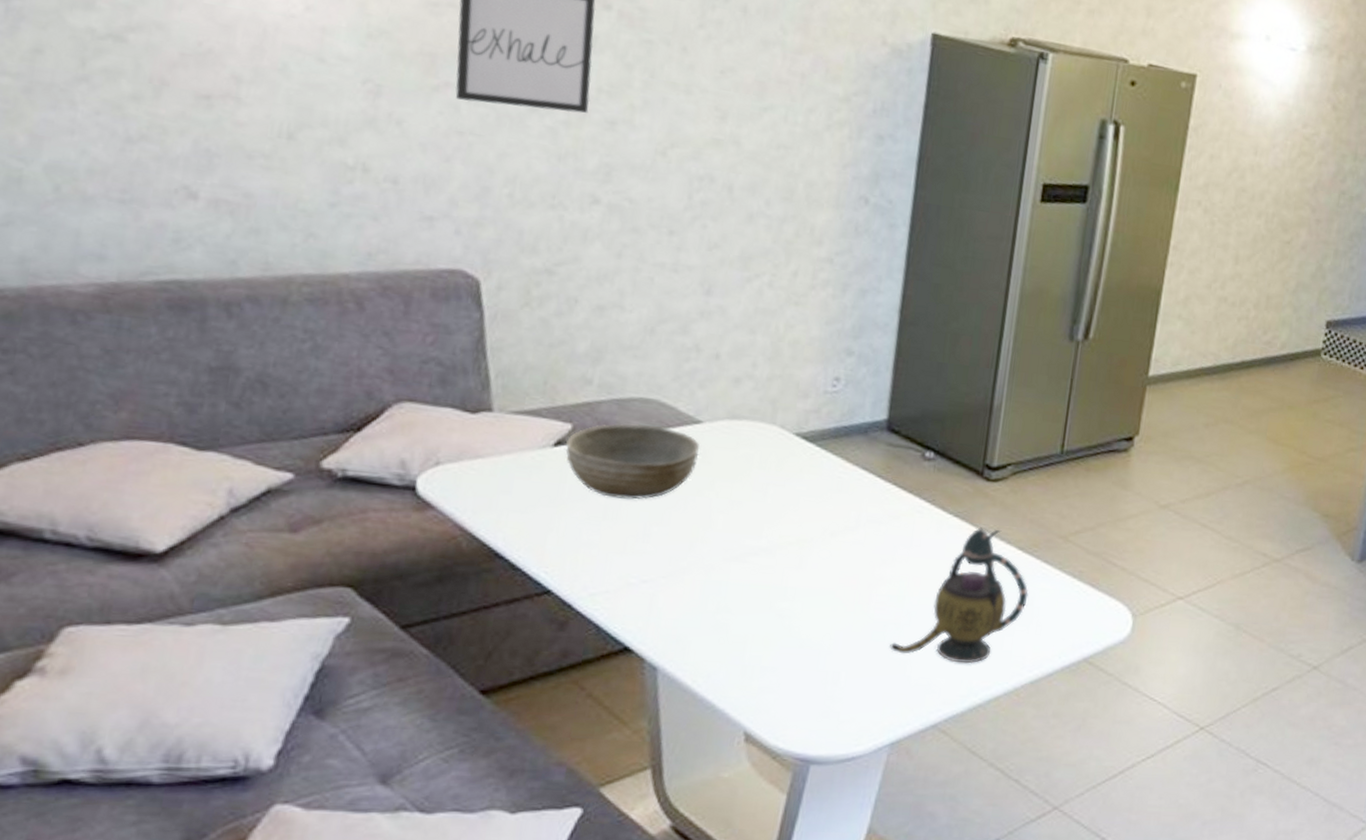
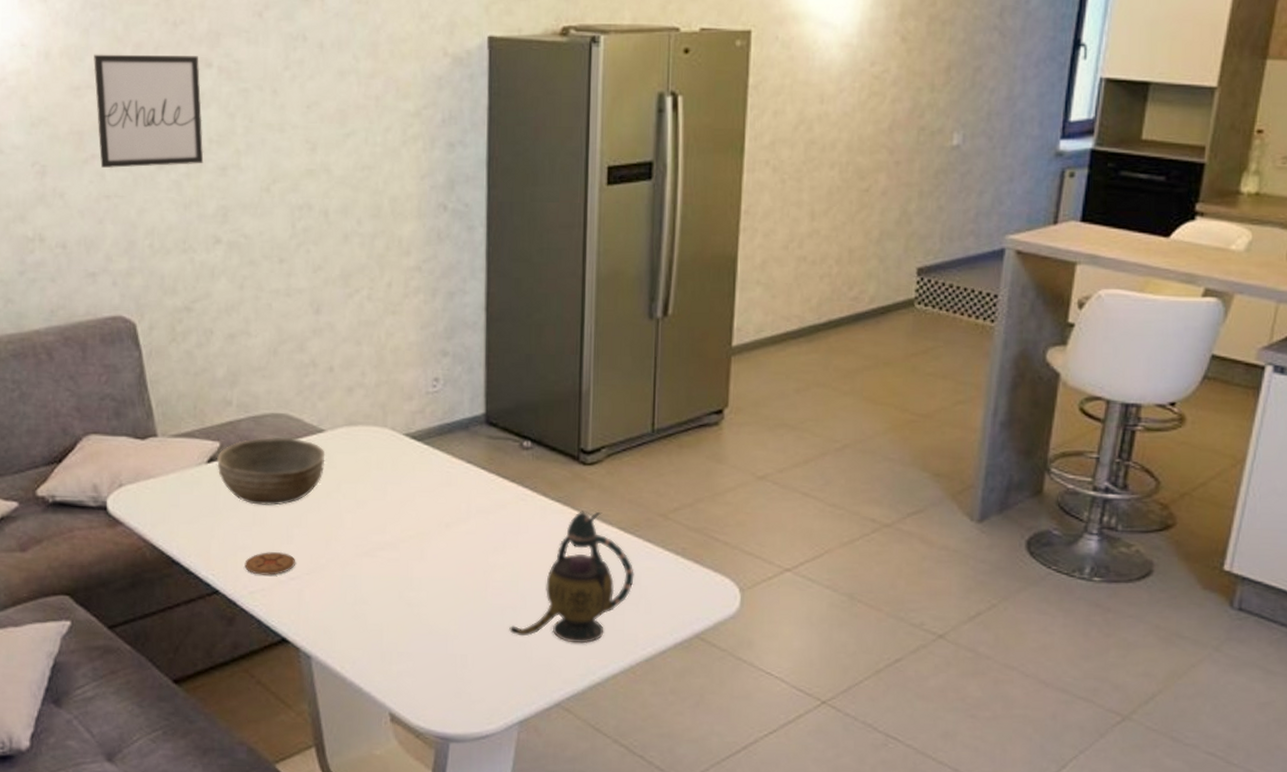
coaster: none [587,550,651,577] -> present [244,552,295,575]

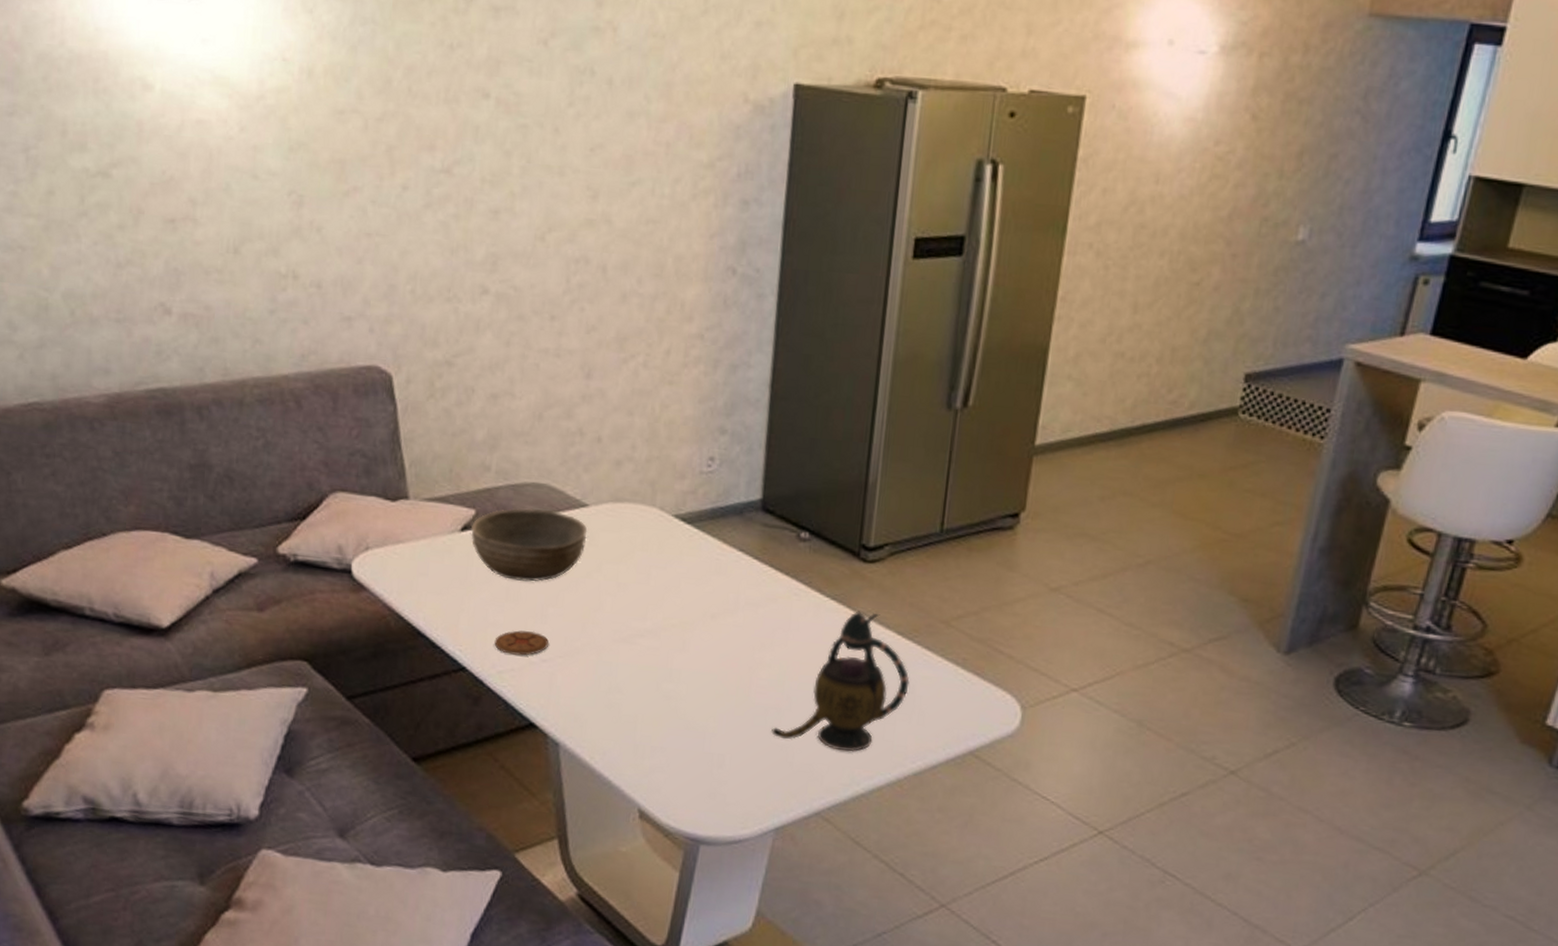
wall art: present [93,54,204,168] -> none [360,75,476,205]

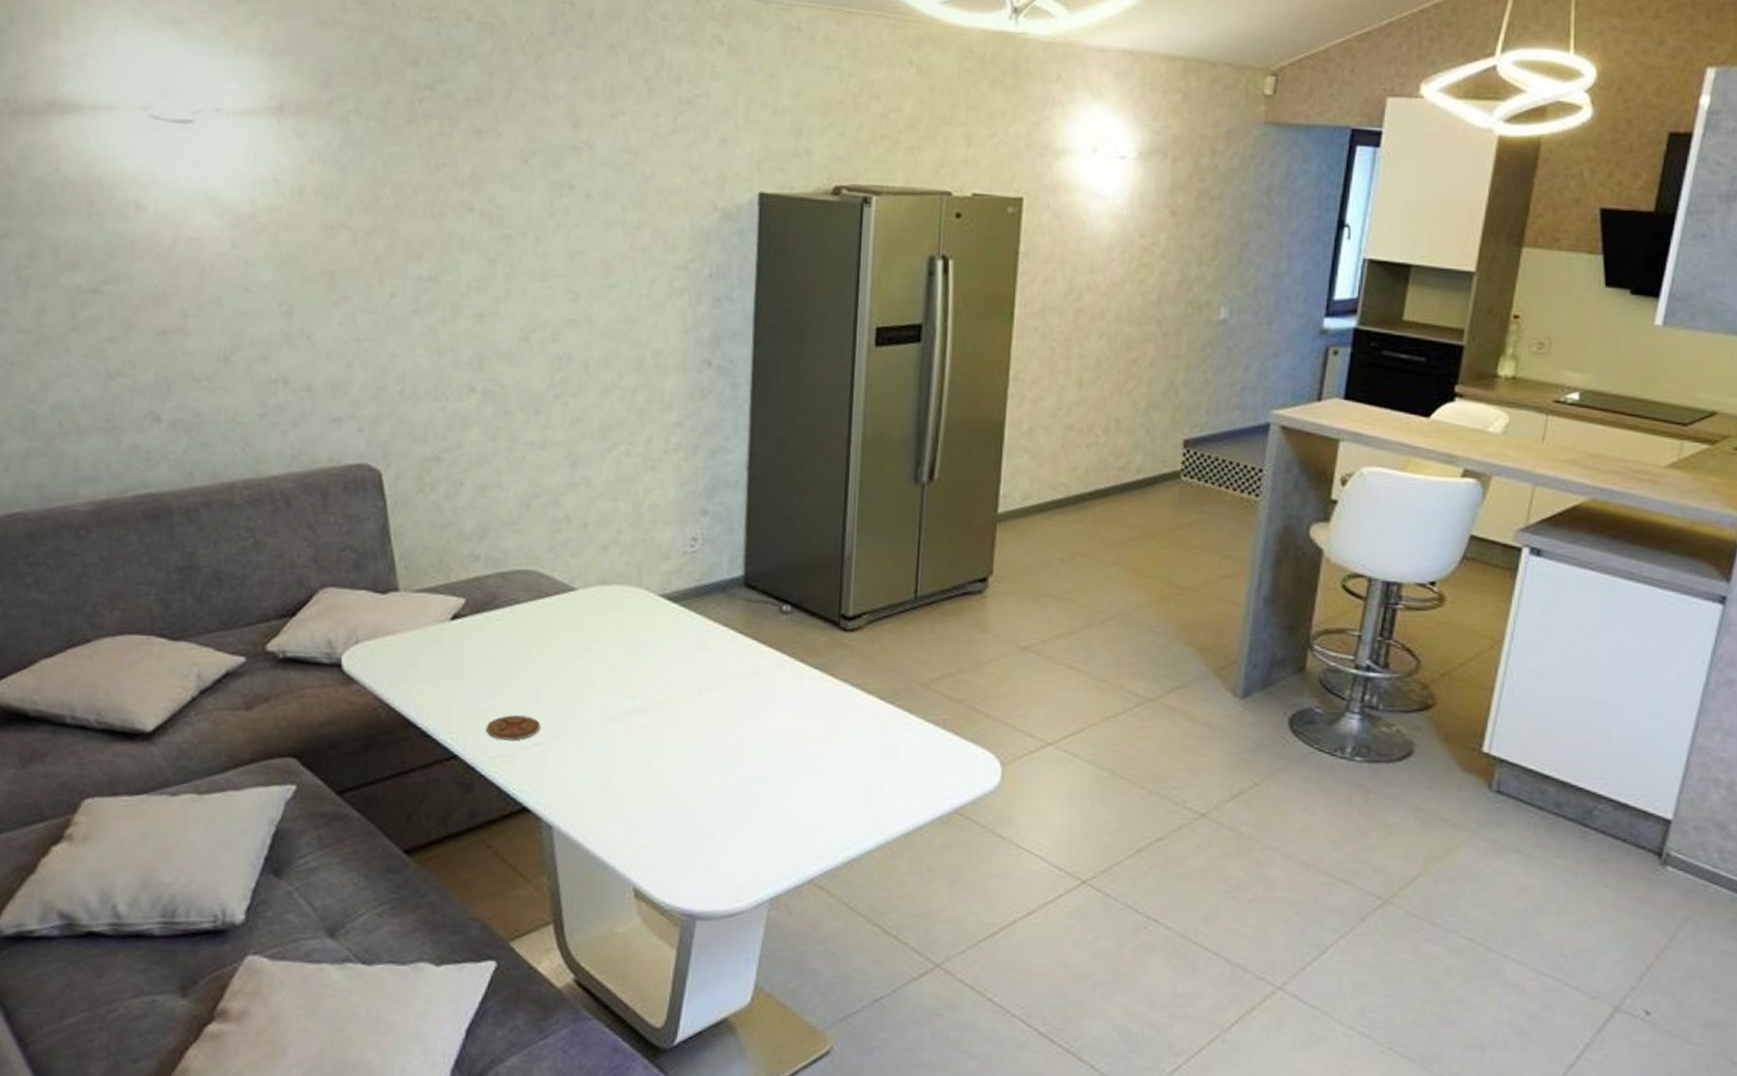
bowl: present [470,508,588,582] -> none [460,594,576,666]
teapot: present [771,611,910,752] -> none [762,678,893,818]

